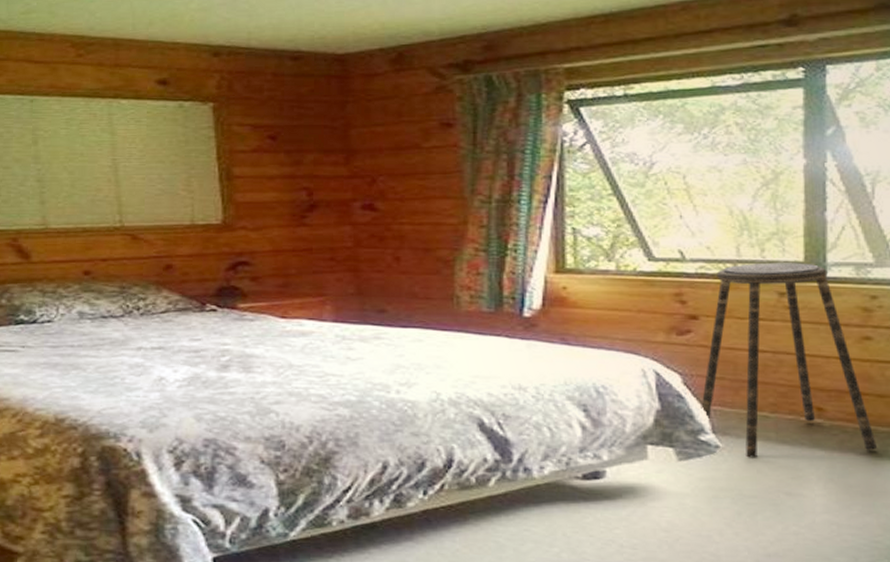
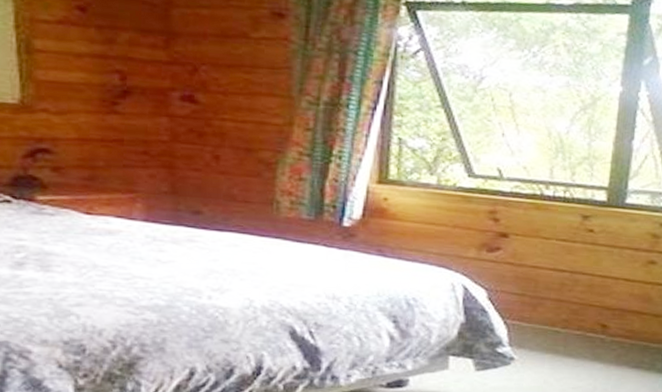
stool: present [701,262,877,458] -> none [501,186,647,370]

